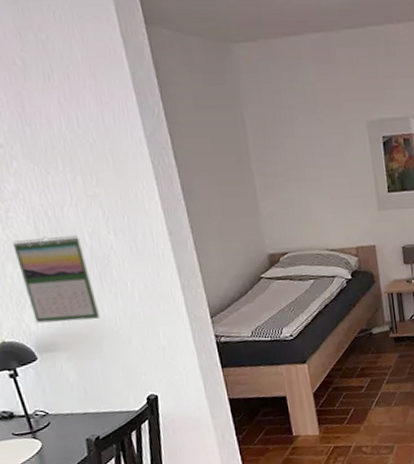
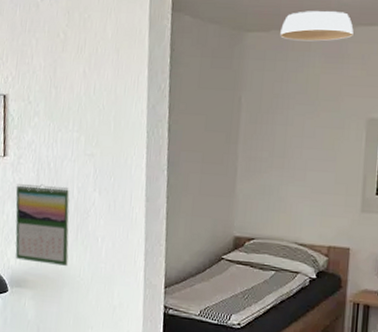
ceiling light: none [267,16,338,49] -> present [280,11,354,42]

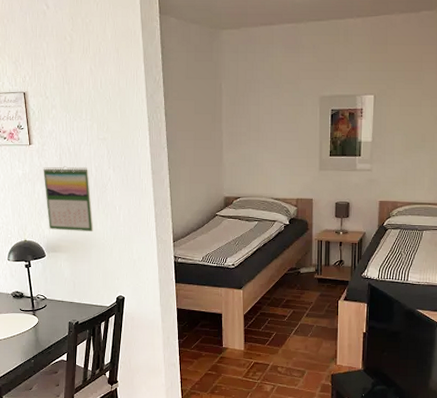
ceiling light: present [280,11,354,42] -> none [249,10,306,36]

